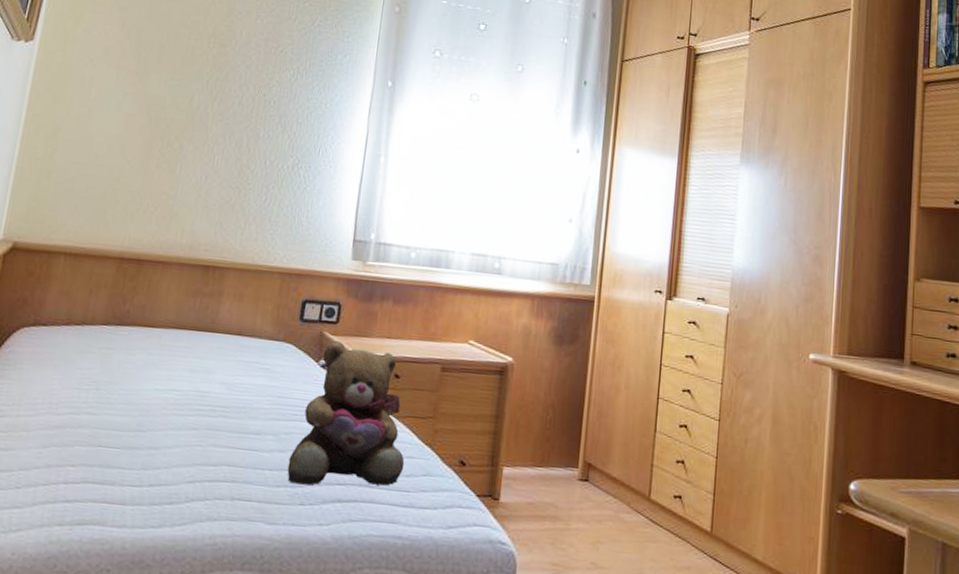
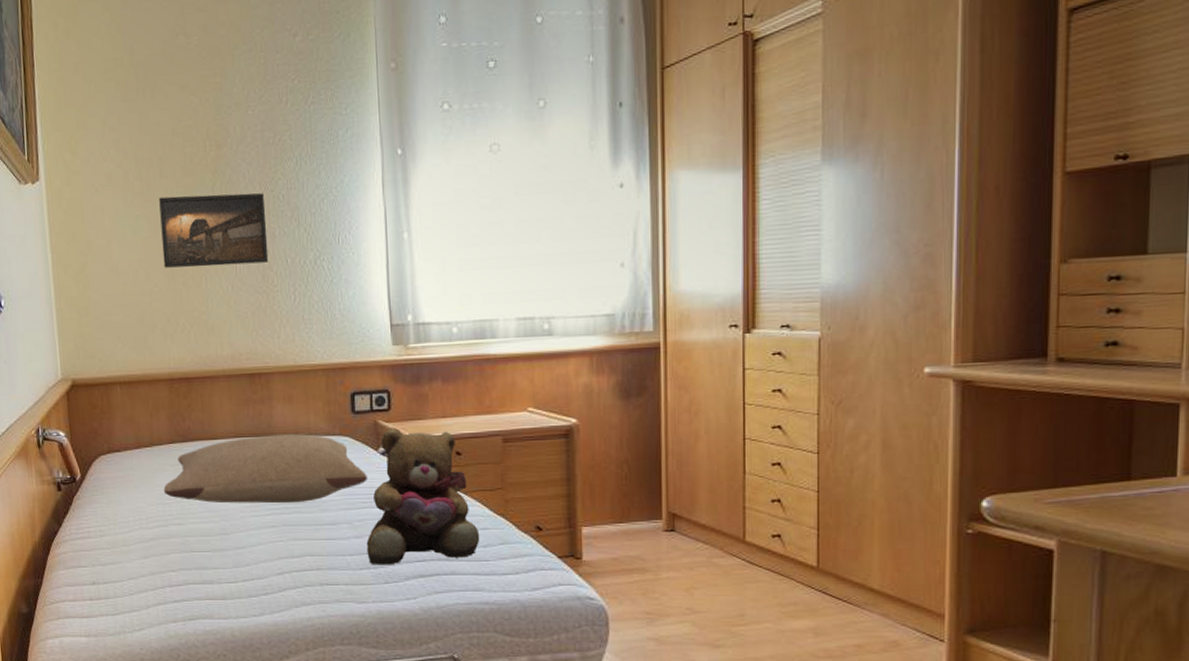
pillow: none [84,330,304,407] -> present [163,433,368,504]
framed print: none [141,80,257,160] -> present [159,193,269,268]

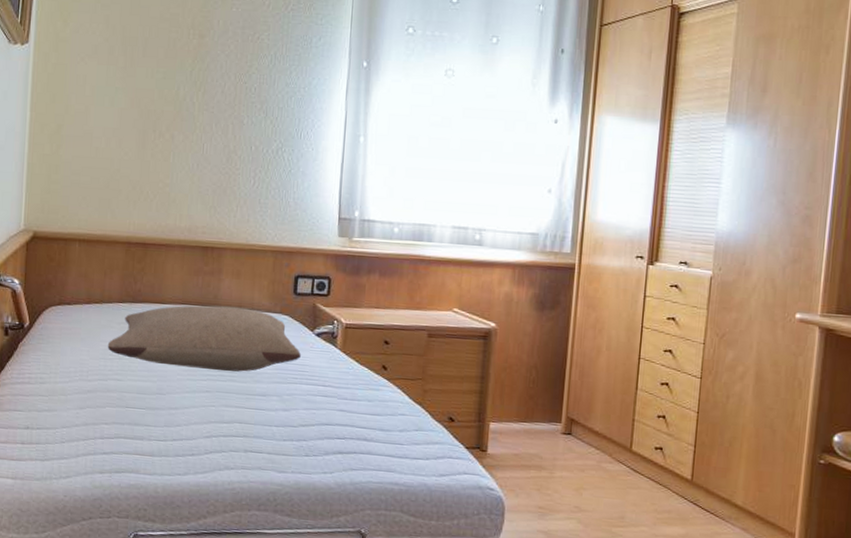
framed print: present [159,193,269,268] -> none [136,74,238,147]
teddy bear: present [366,427,480,565] -> none [292,311,398,440]

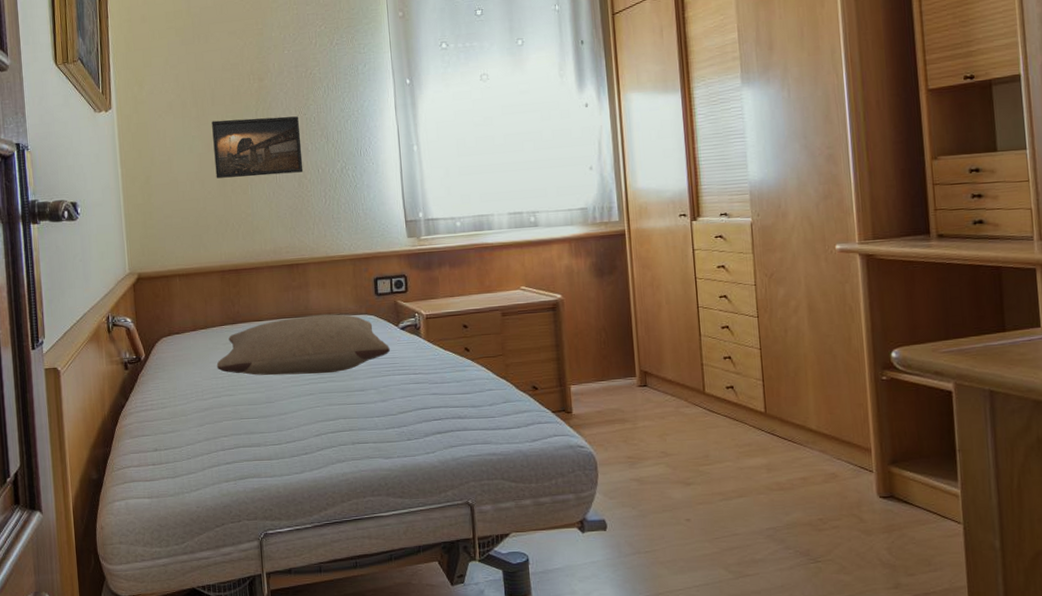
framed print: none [136,74,238,147] -> present [212,116,304,179]

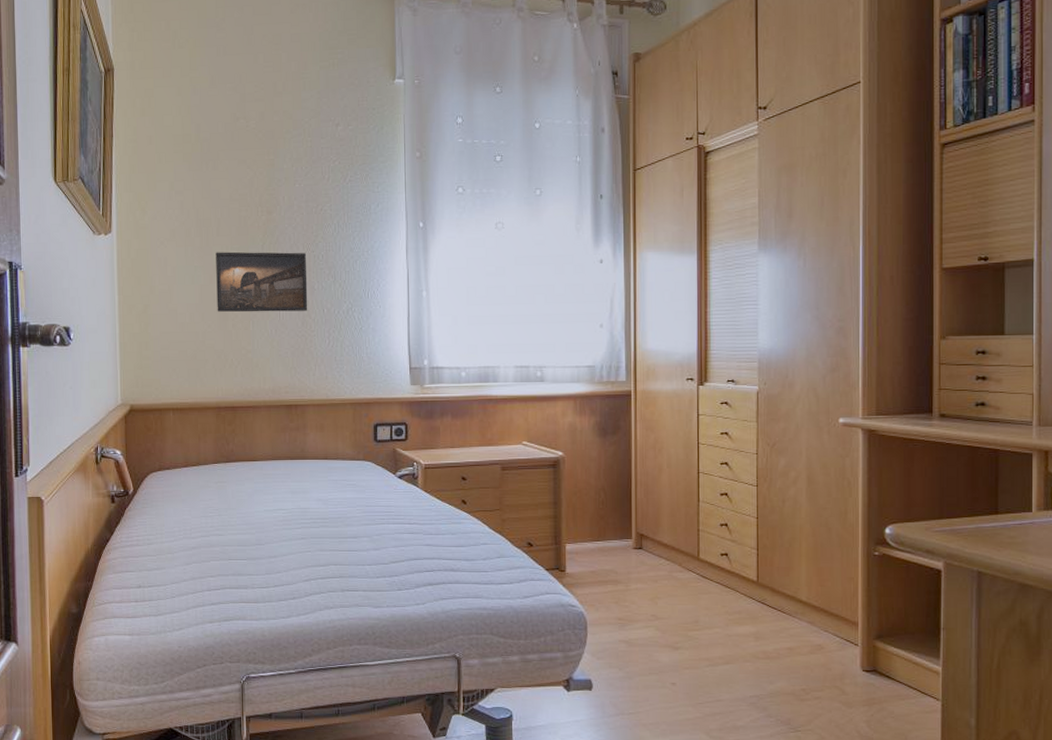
pillow: present [216,314,391,376] -> none [207,457,387,519]

